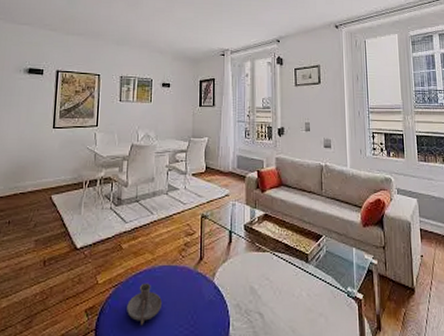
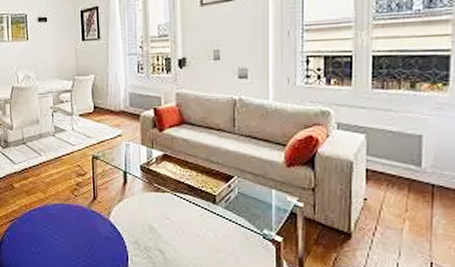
candle holder: present [127,283,162,325] -> none [25,219,58,255]

